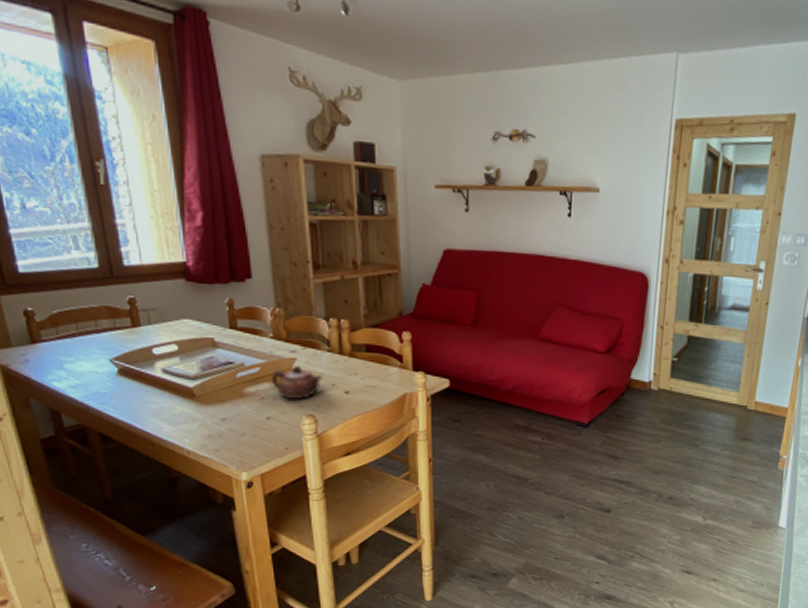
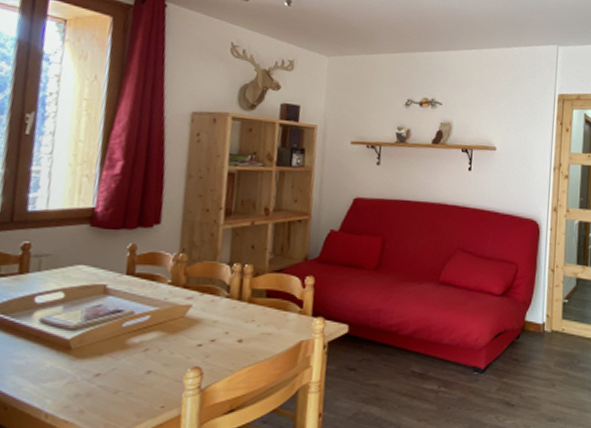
teapot: present [272,366,323,400] -> none [160,313,217,351]

